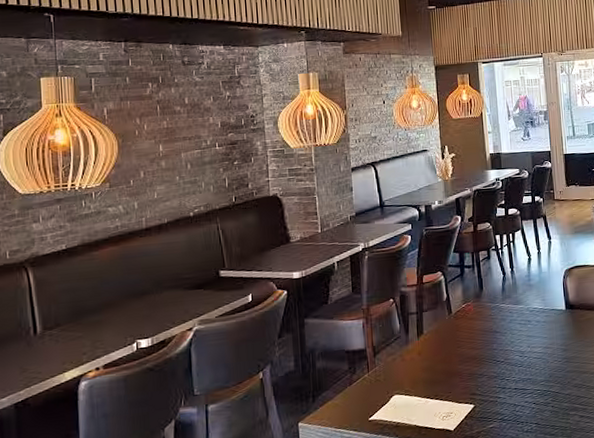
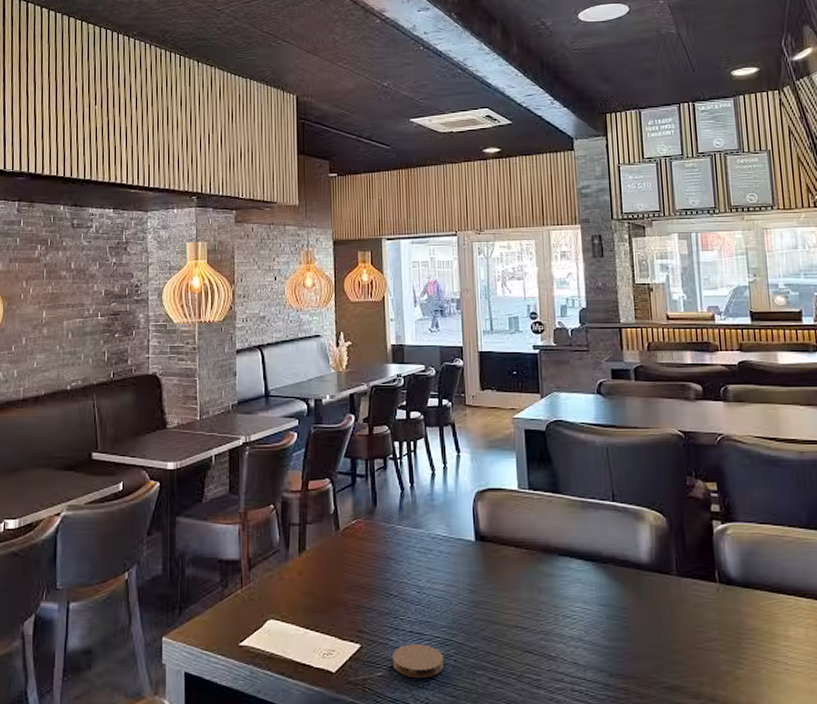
coaster: none [501,397,543,425] -> present [393,644,444,679]

